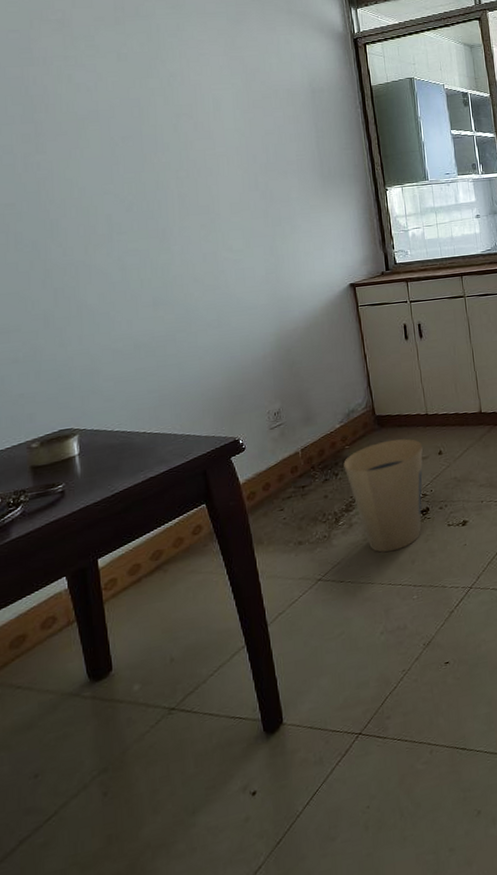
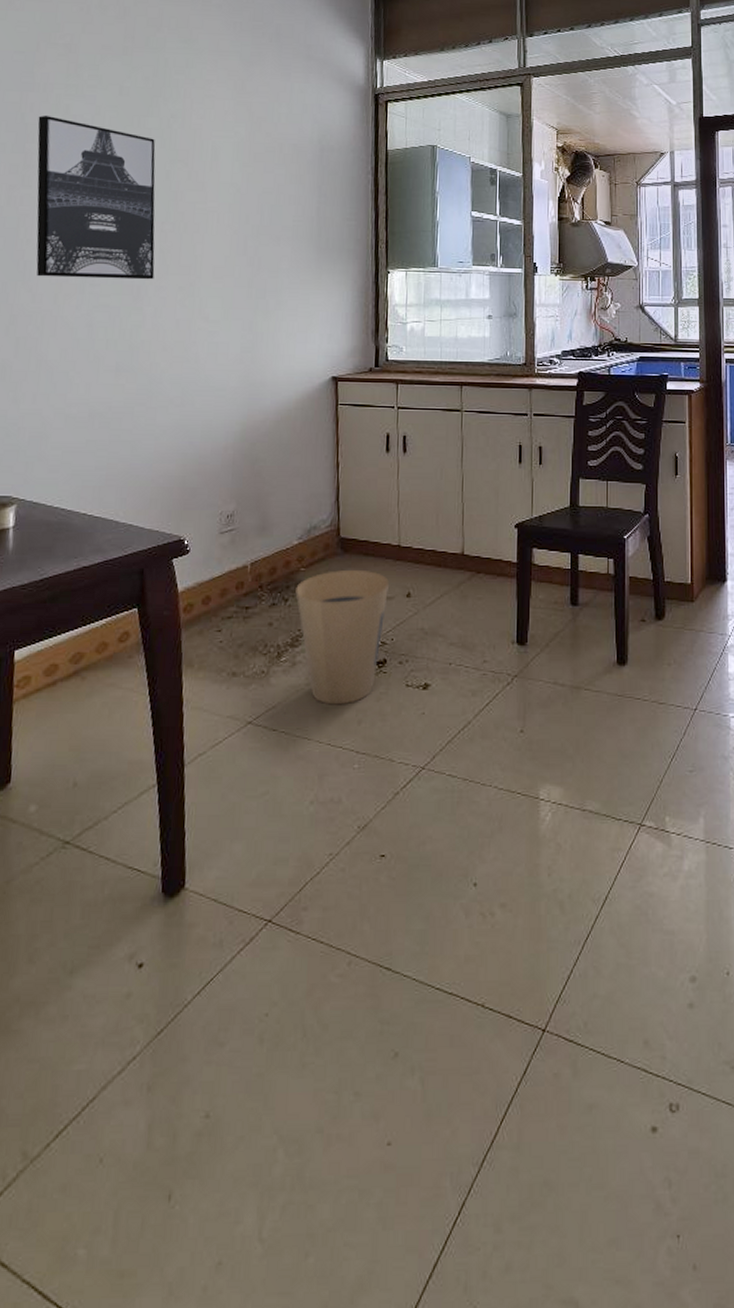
wall art: none [42,86,177,233] -> present [36,116,156,280]

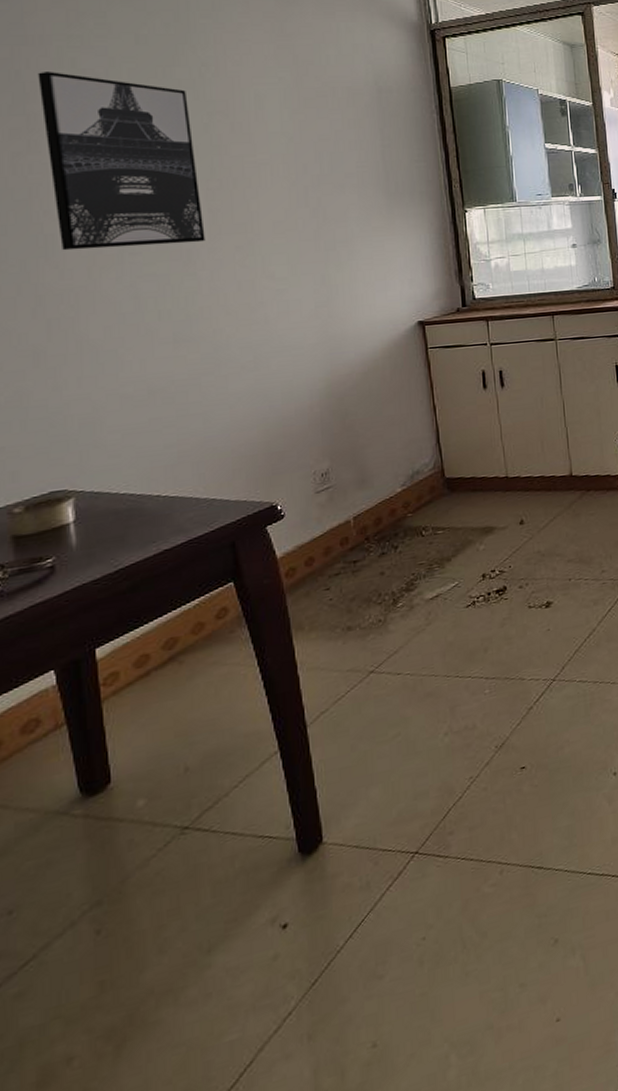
trash can: present [295,569,389,705] -> none [405,505,501,640]

